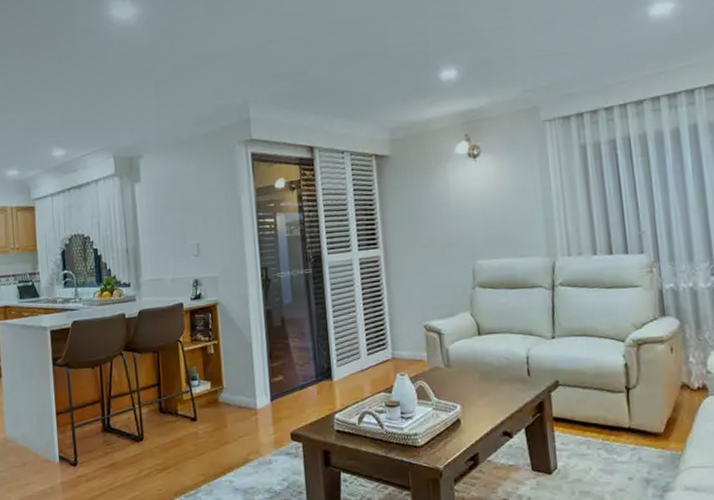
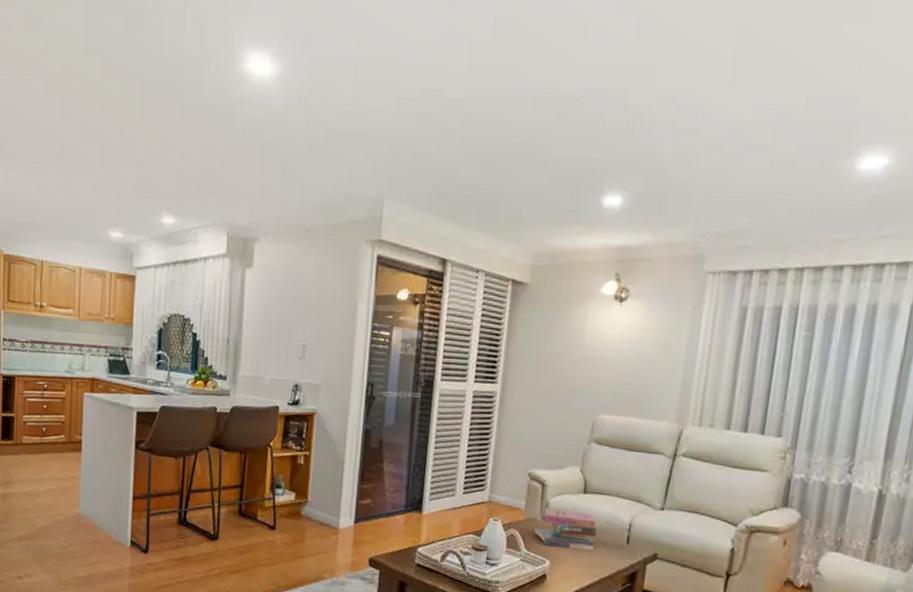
books: none [440,353,499,391] -> present [534,508,597,551]

